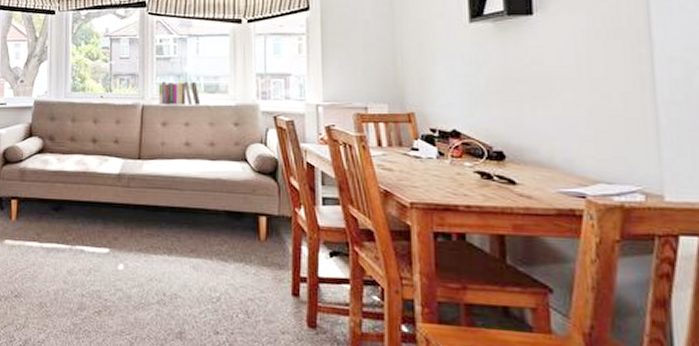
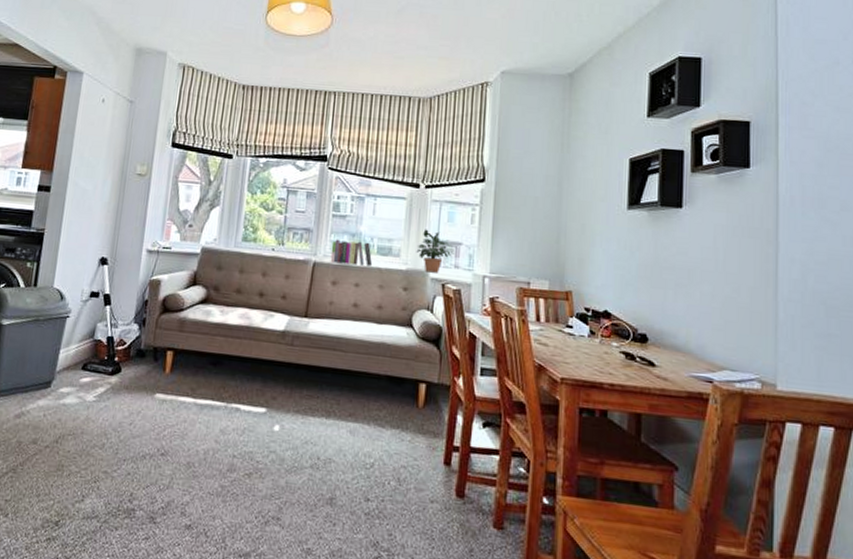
potted plant: none [244,63,285,107] -> present [416,229,455,274]

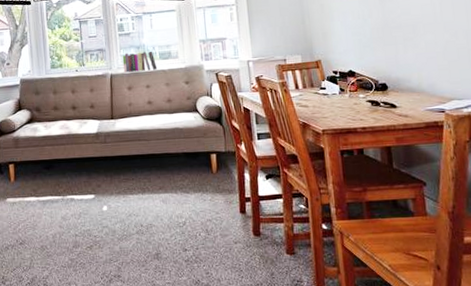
potted plant: present [416,229,455,274] -> none [190,32,222,67]

